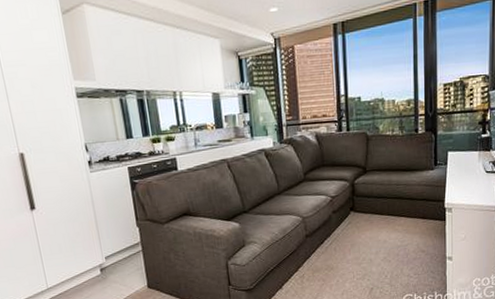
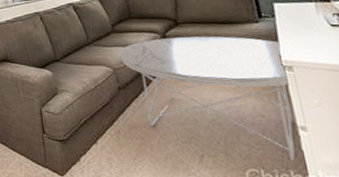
coffee table: none [308,183,449,284] -> present [118,36,295,161]

